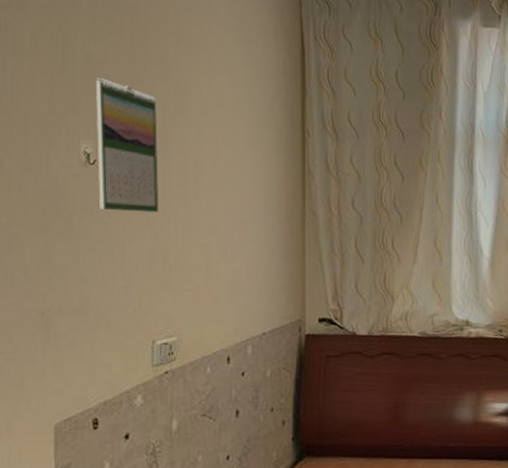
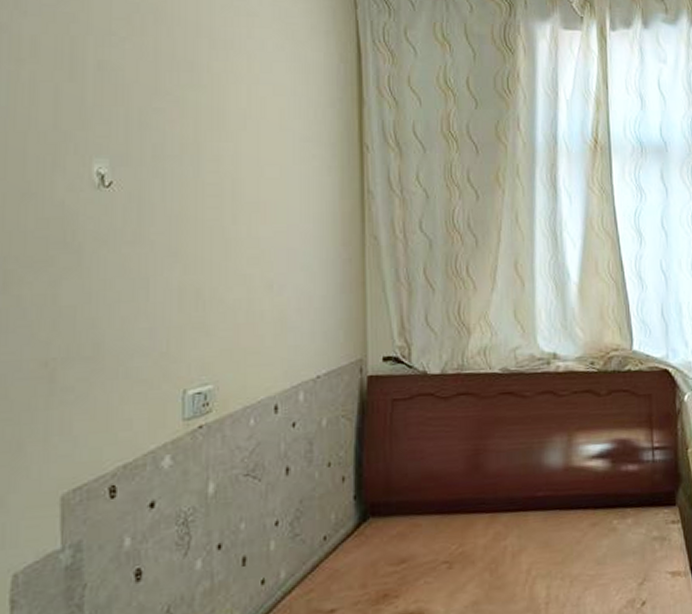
calendar: present [96,78,159,212] -> none [112,88,190,241]

